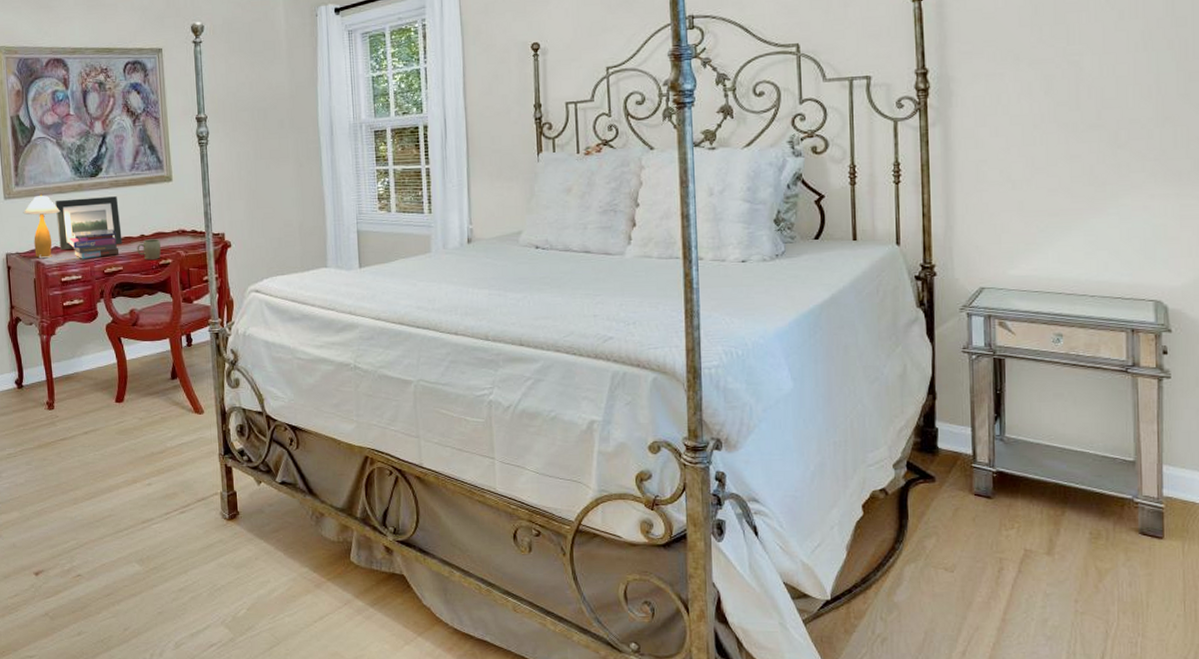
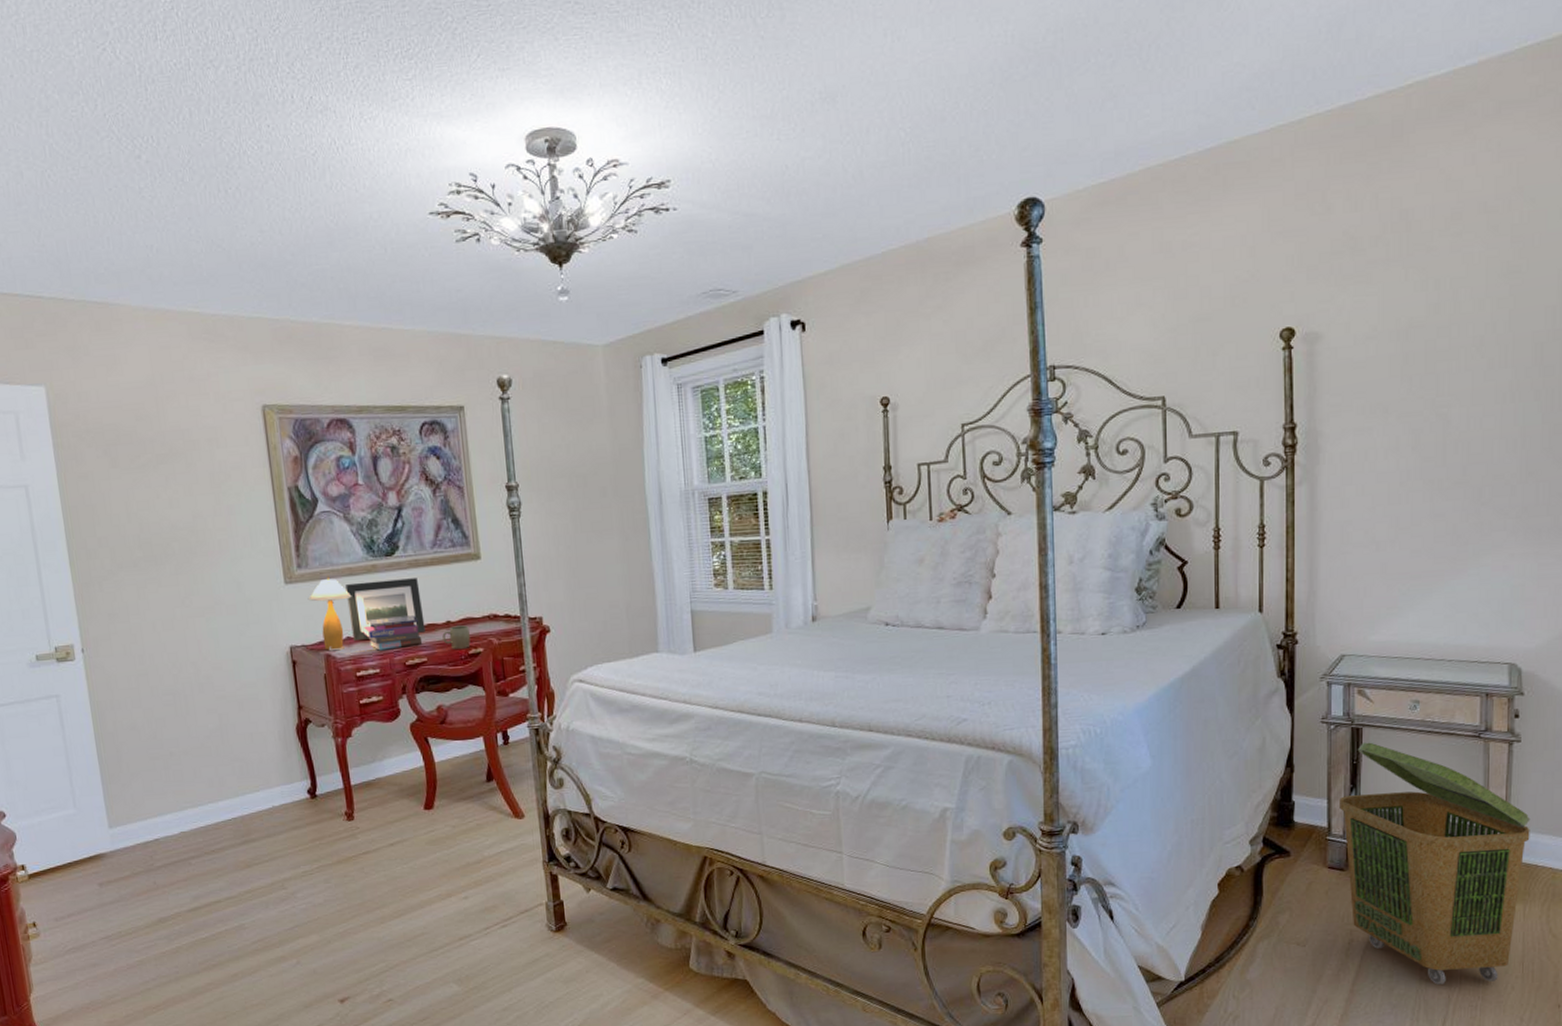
laundry basket: none [984,373,1185,618] -> present [1339,742,1530,985]

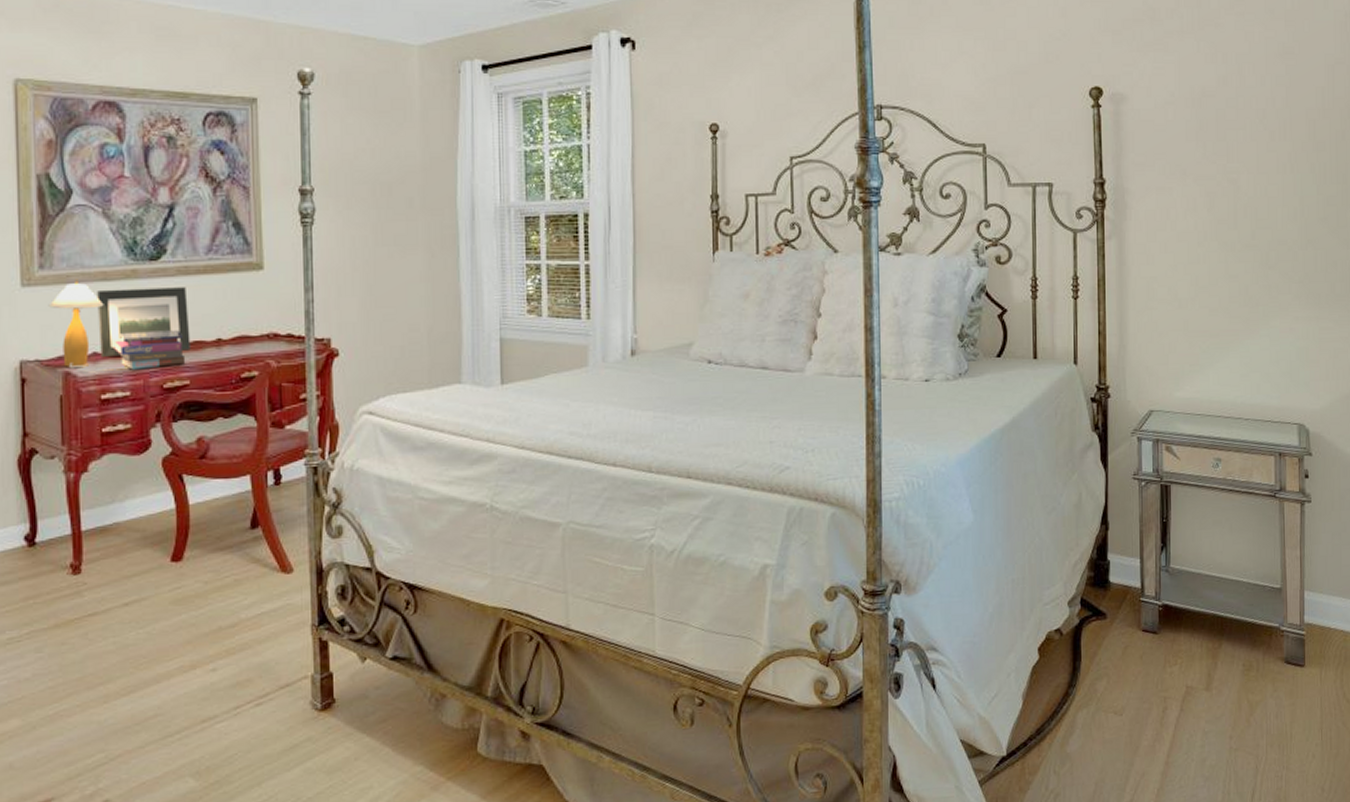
mug: present [442,625,471,649] -> none [211,344,244,372]
laundry basket: present [1339,742,1530,985] -> none [1151,500,1323,754]

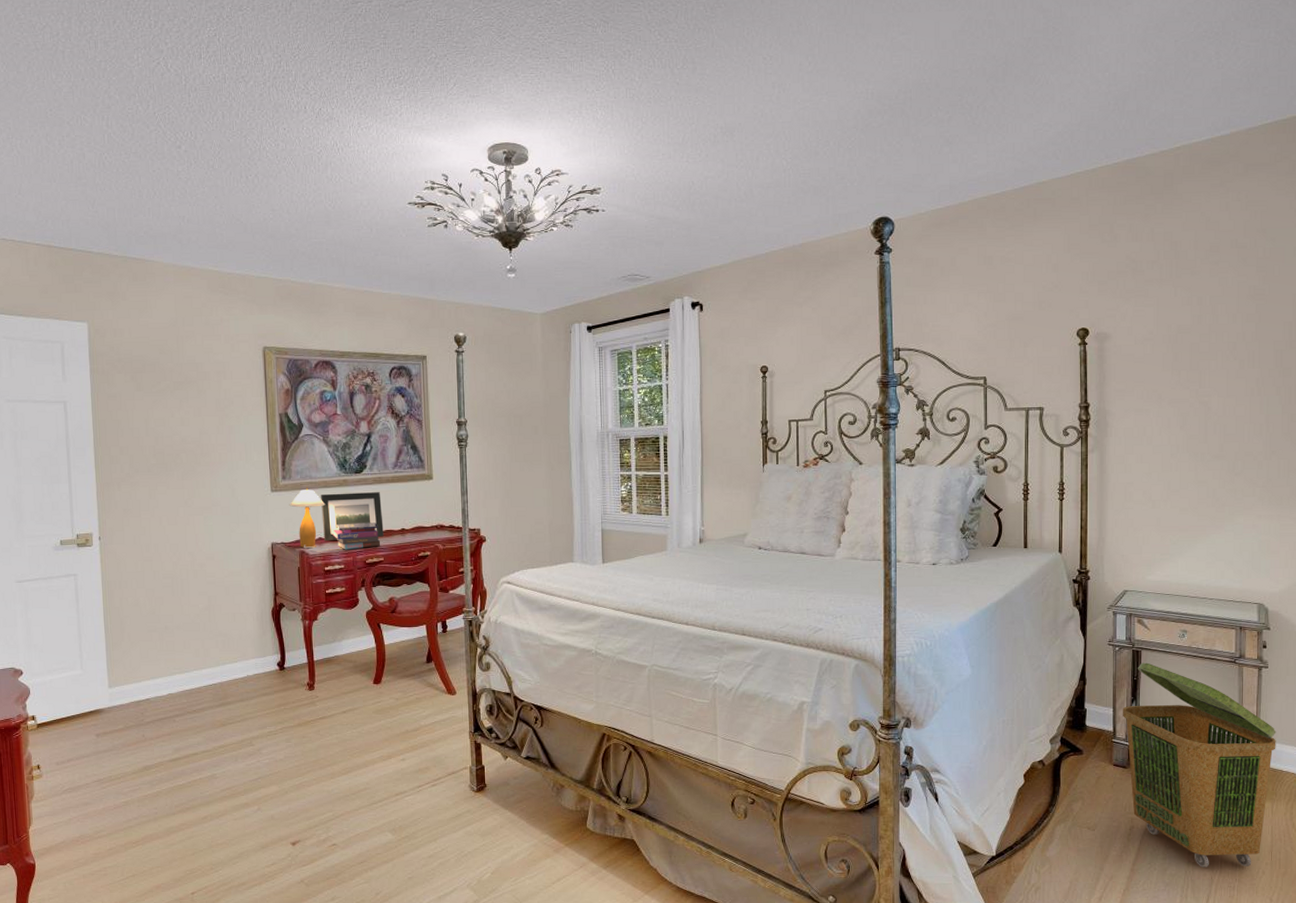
laundry basket: none [1151,500,1323,754] -> present [1123,662,1276,867]

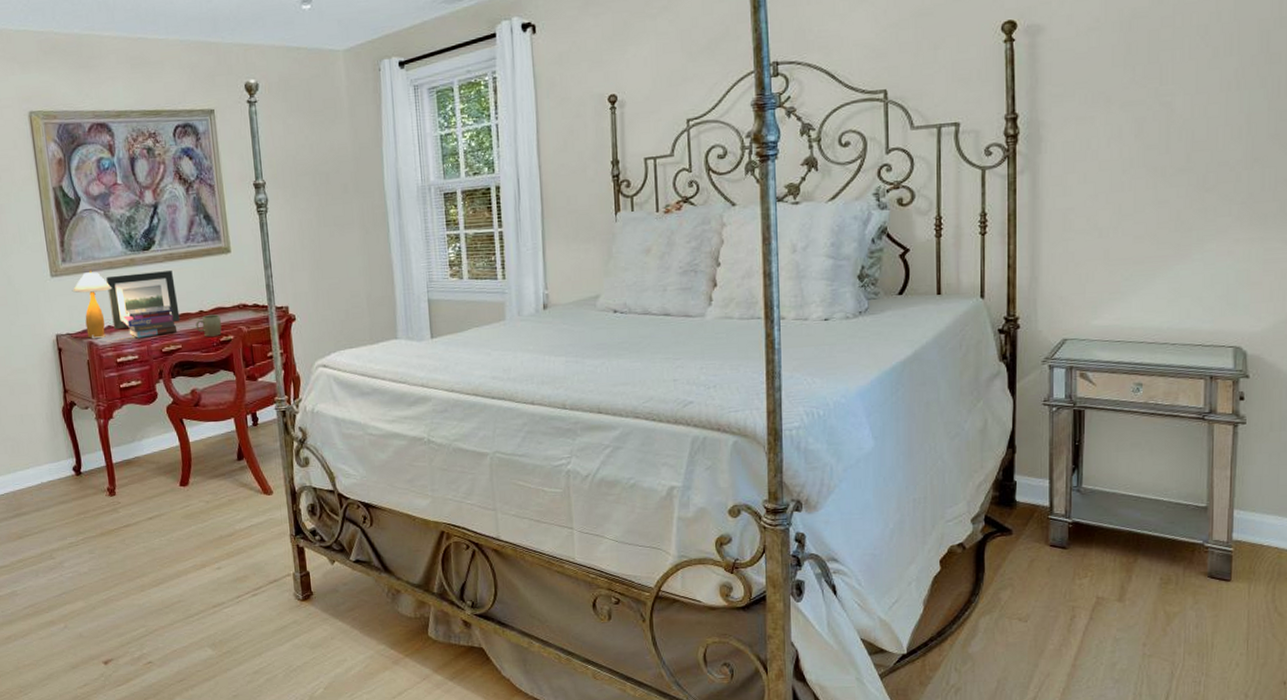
mug: none [397,532,420,552] -> present [196,314,222,337]
laundry basket: present [1123,662,1276,867] -> none [1061,424,1256,661]

